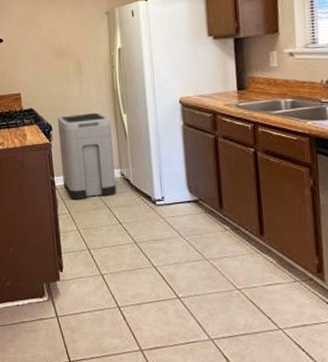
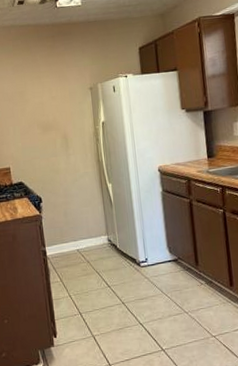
trash can: present [57,112,117,199] -> none [46,183,105,267]

